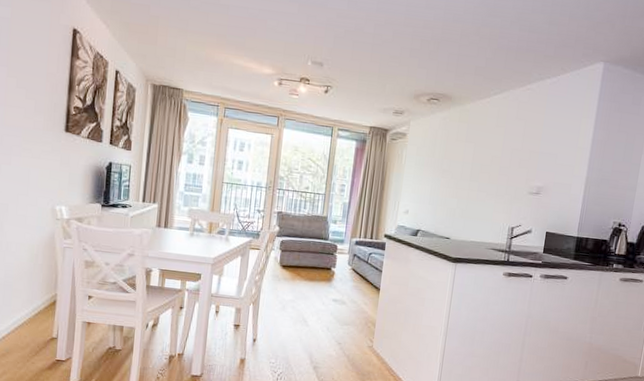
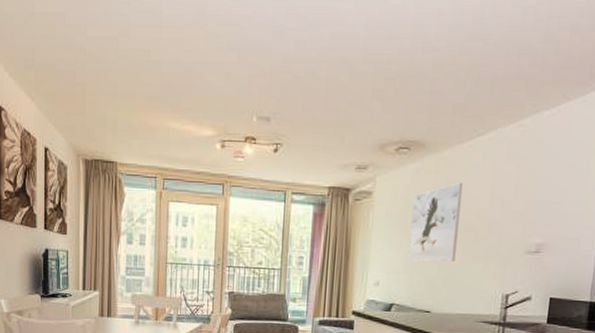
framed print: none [433,132,481,197] -> present [408,183,463,262]

